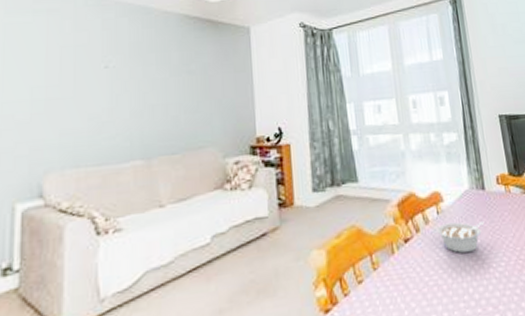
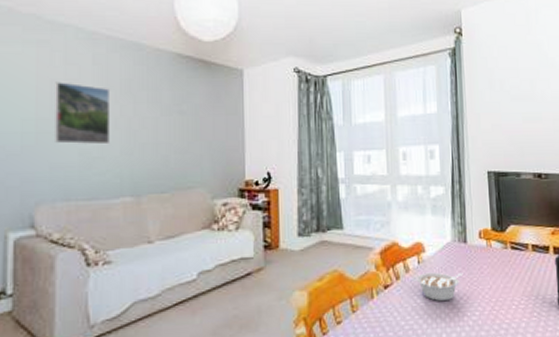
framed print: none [64,48,119,110] -> present [55,82,109,145]

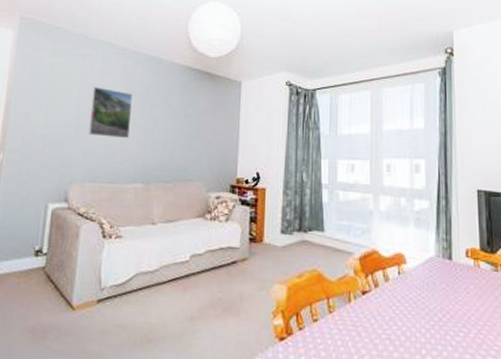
legume: present [416,272,463,302] -> none [395,284,447,317]

